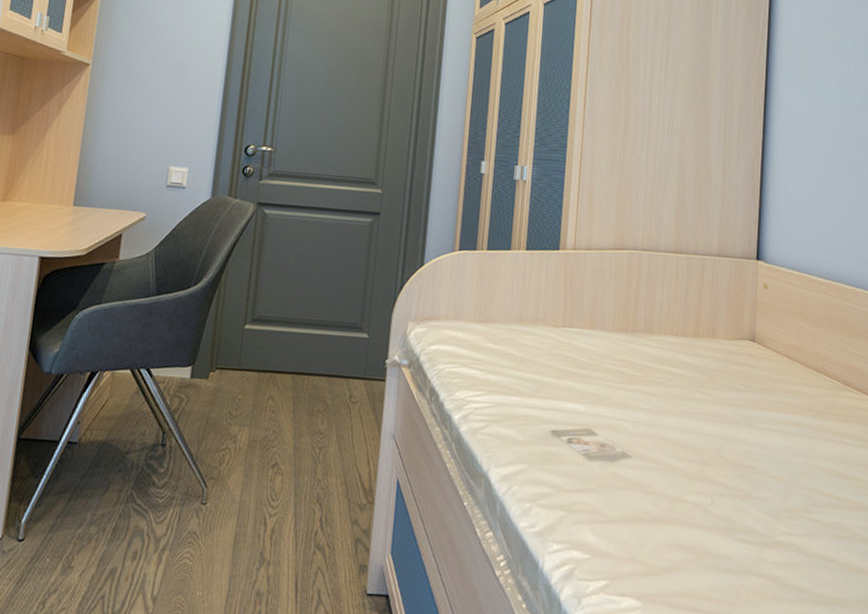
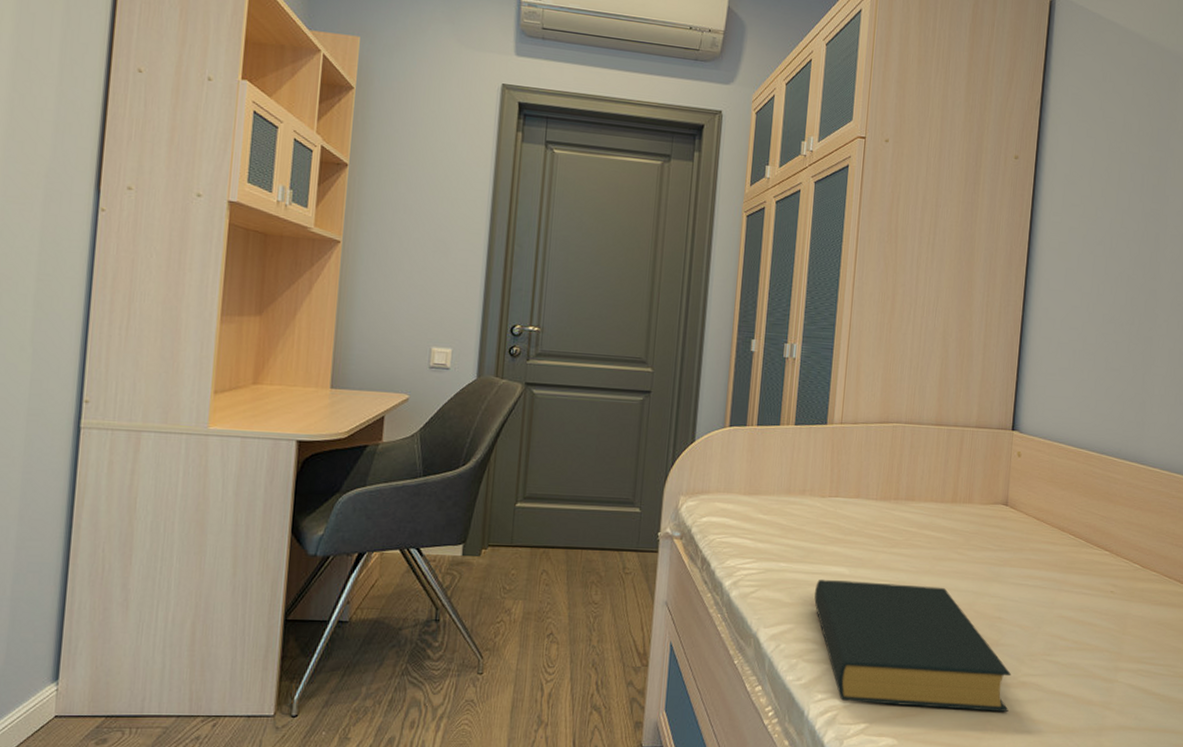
hardback book: none [548,415,767,575] -> present [814,579,1012,712]

